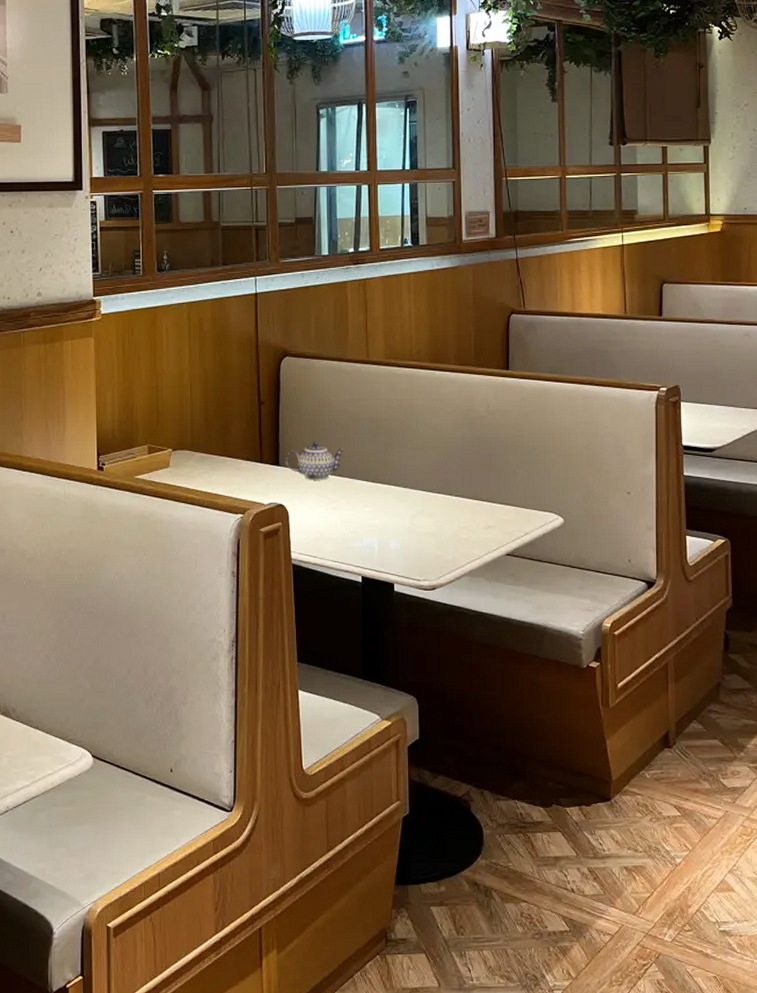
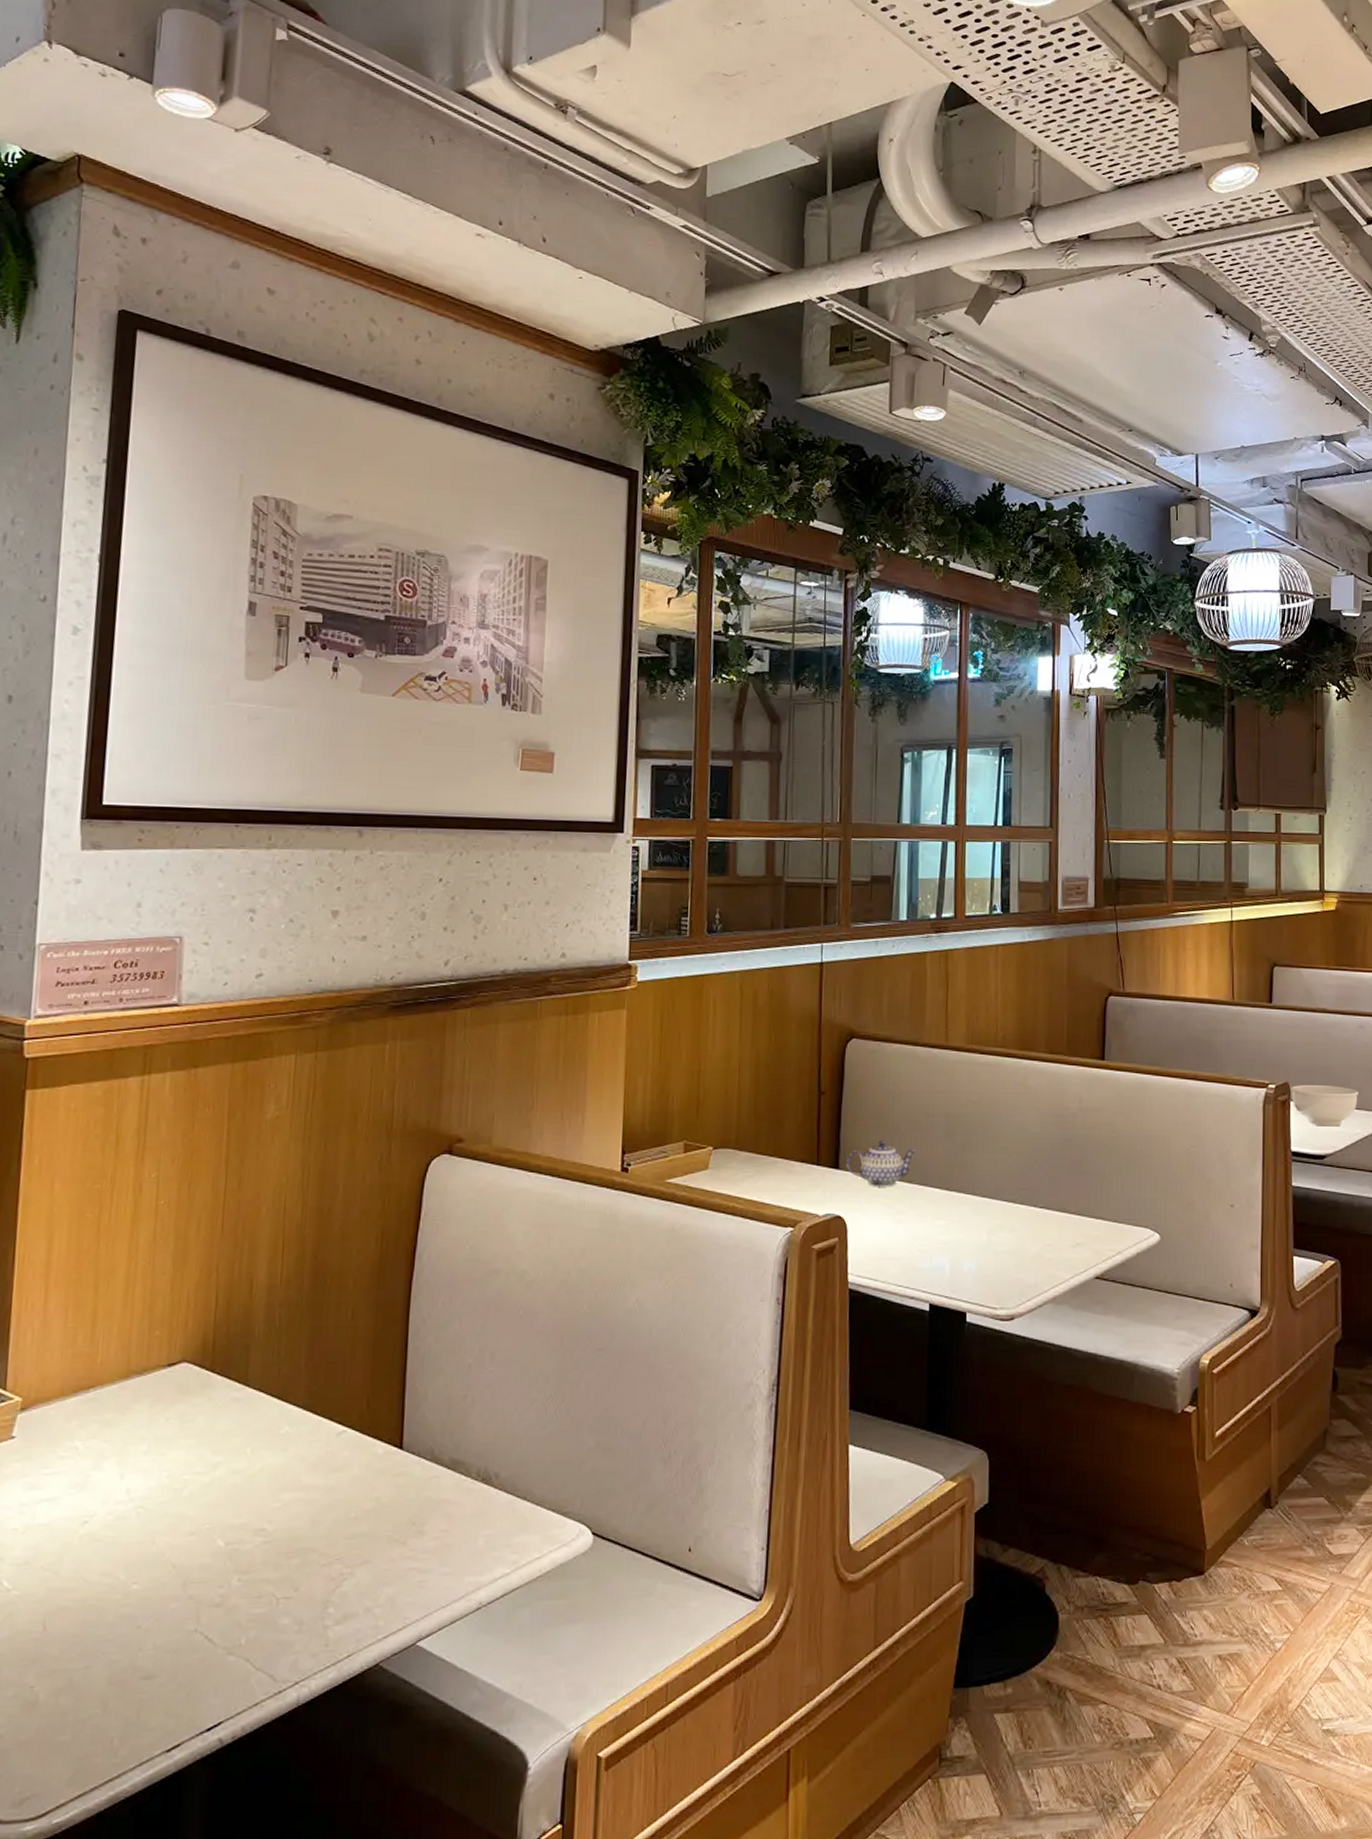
soup bowl: none [681,387,745,423] -> present [1290,1085,1358,1127]

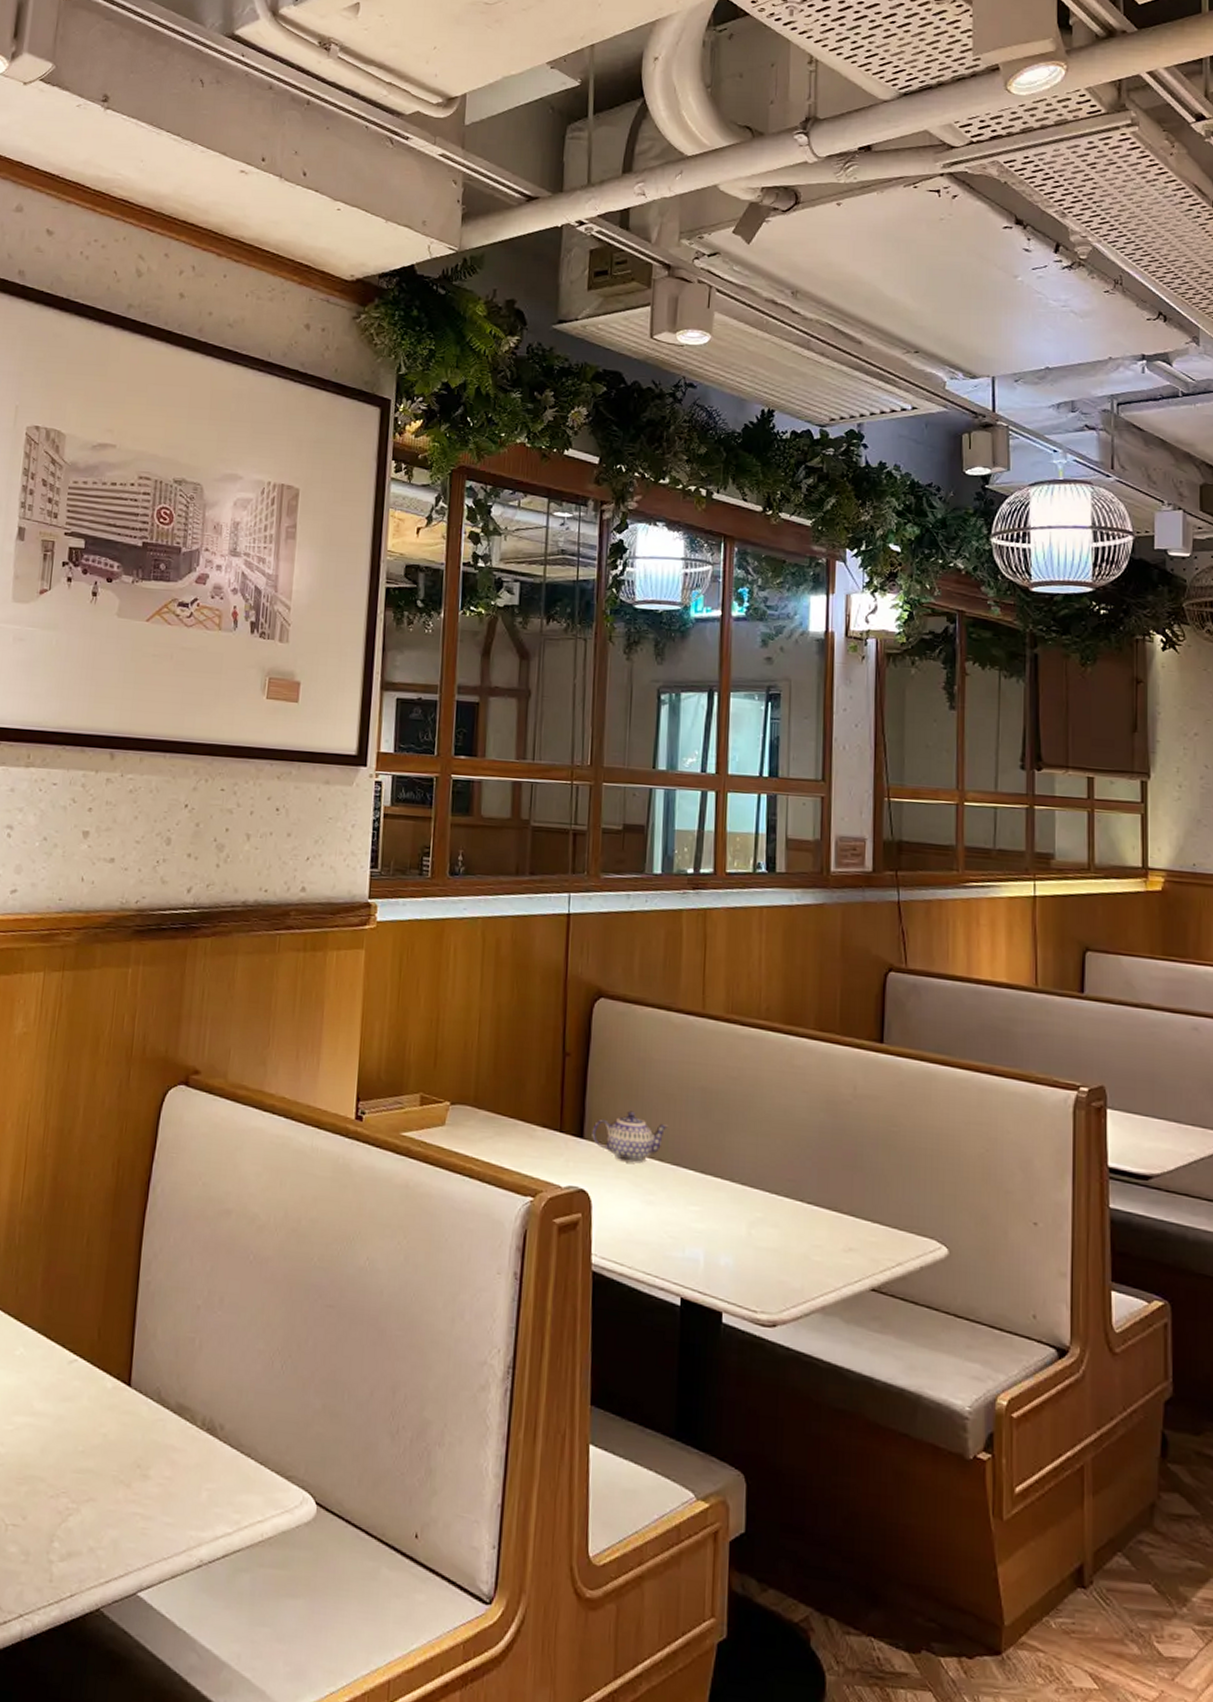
soup bowl: present [1290,1085,1358,1127] -> none [1107,1090,1192,1144]

